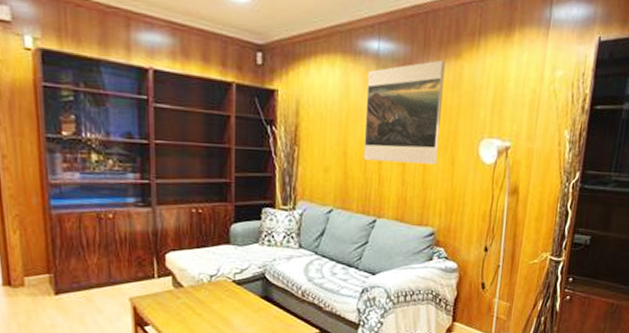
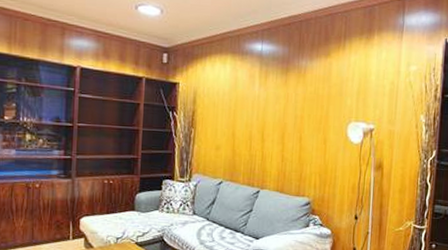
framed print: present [363,60,445,165] -> none [248,58,317,144]

